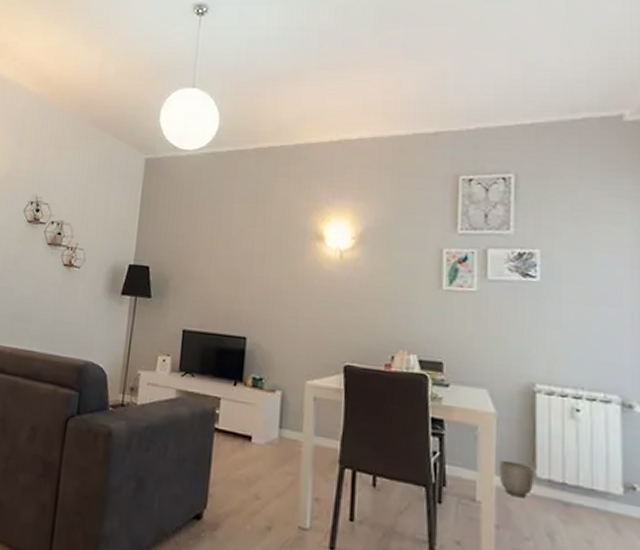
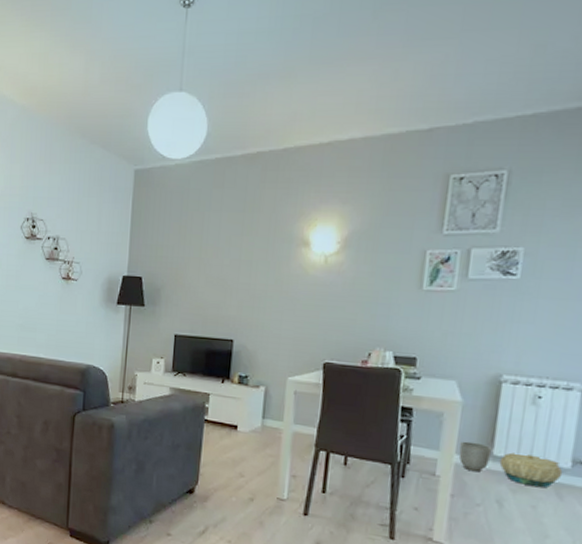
basket: none [544,474,615,518] -> present [499,452,563,488]

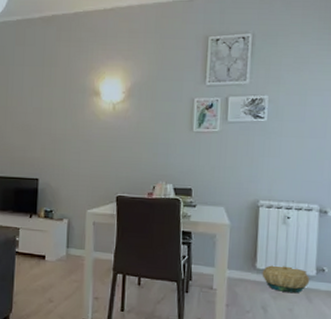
planter: present [458,441,493,473] -> none [230,258,256,284]

